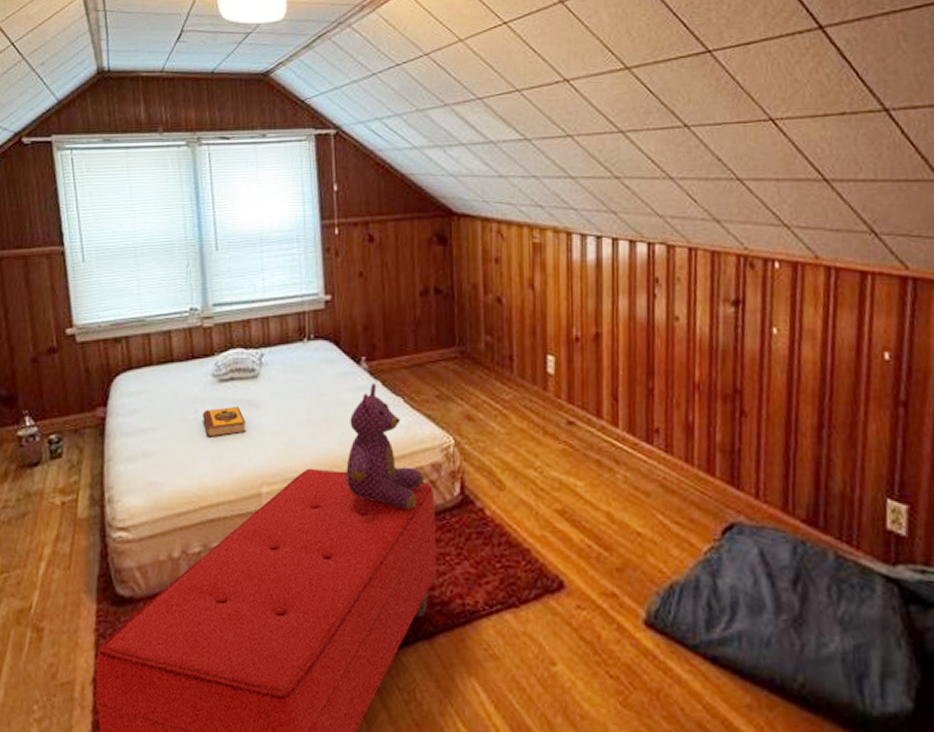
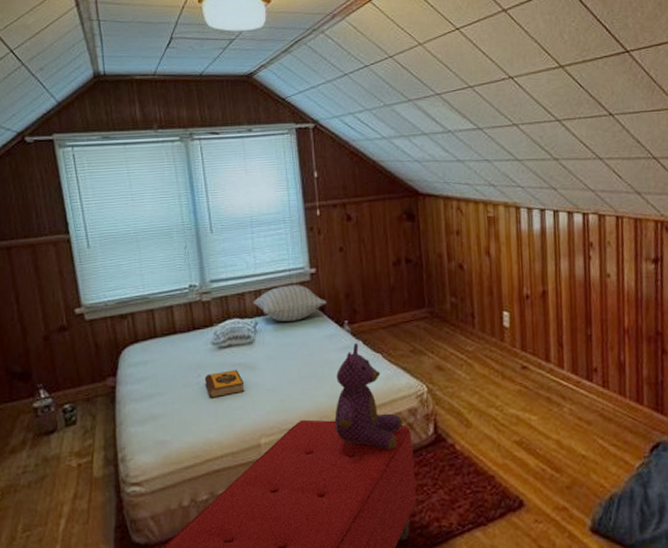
pillow: none [259,313,342,354] -> present [253,285,326,321]

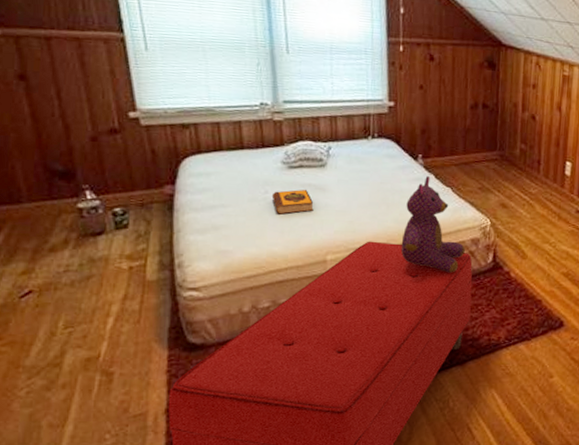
pillow: present [253,285,326,321] -> none [327,114,402,150]

